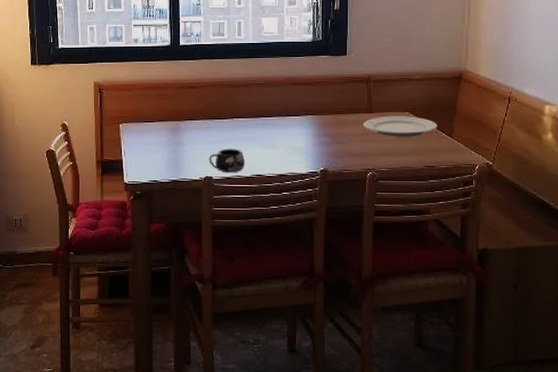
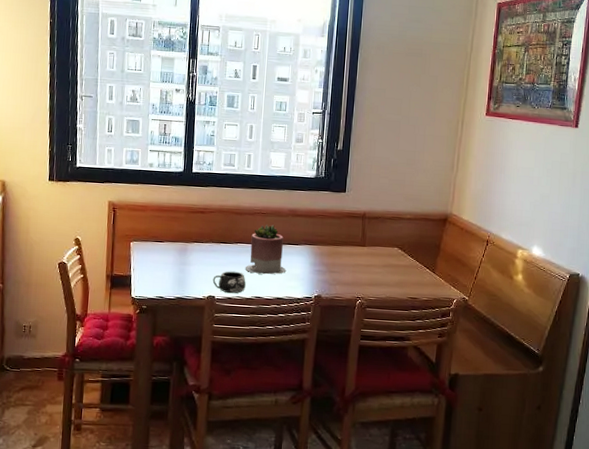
succulent planter: none [242,95,288,150] -> present [245,224,287,275]
plate: present [363,116,437,137] -> none [356,250,423,271]

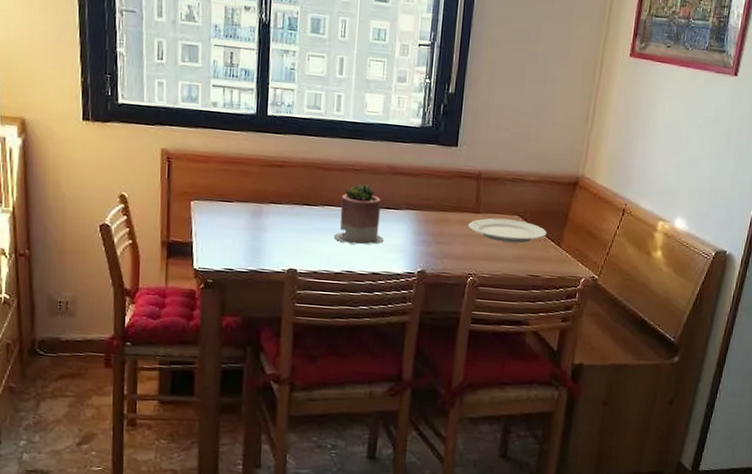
mug: present [212,271,246,294] -> none [294,239,335,267]
plate: none [356,250,423,271] -> present [468,218,547,244]

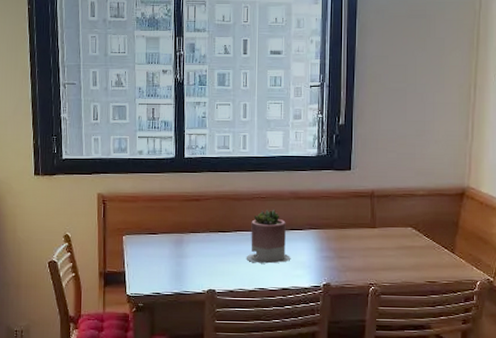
plate: present [468,218,547,244] -> none [366,231,440,253]

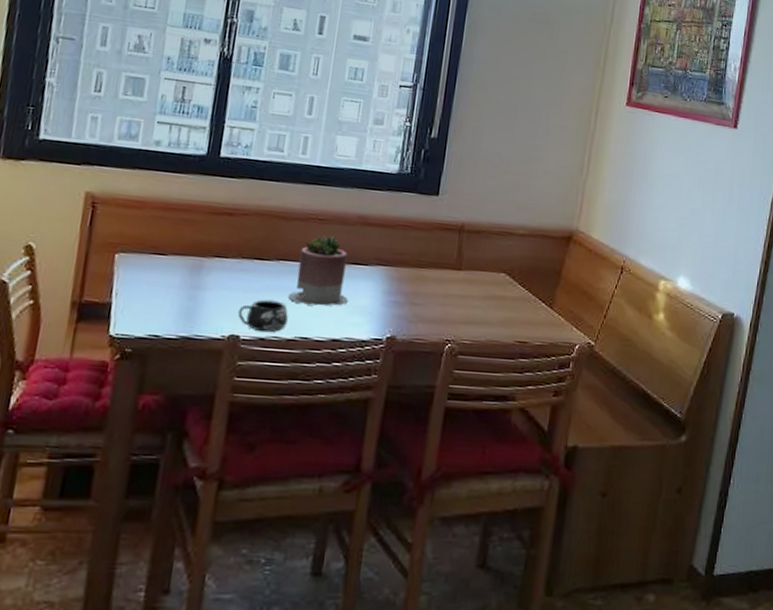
mug: none [212,262,248,286] -> present [237,299,288,333]

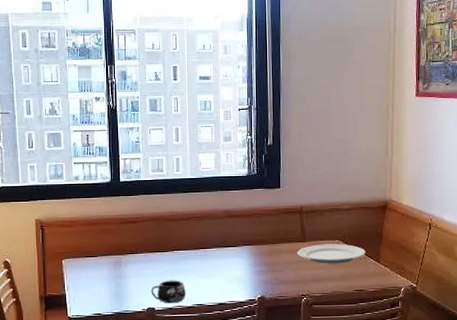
succulent planter: present [288,234,349,306] -> none [183,228,227,281]
plate: none [448,275,537,305] -> present [297,244,366,264]

